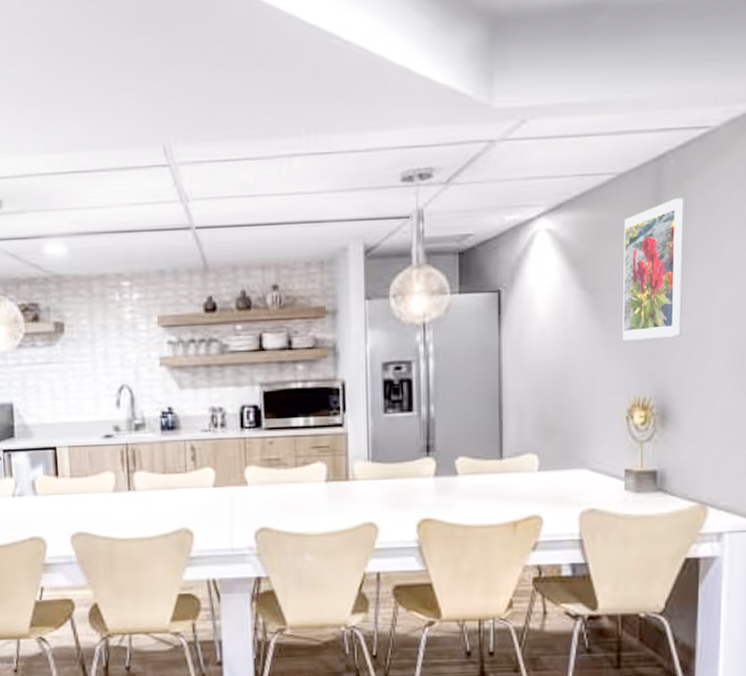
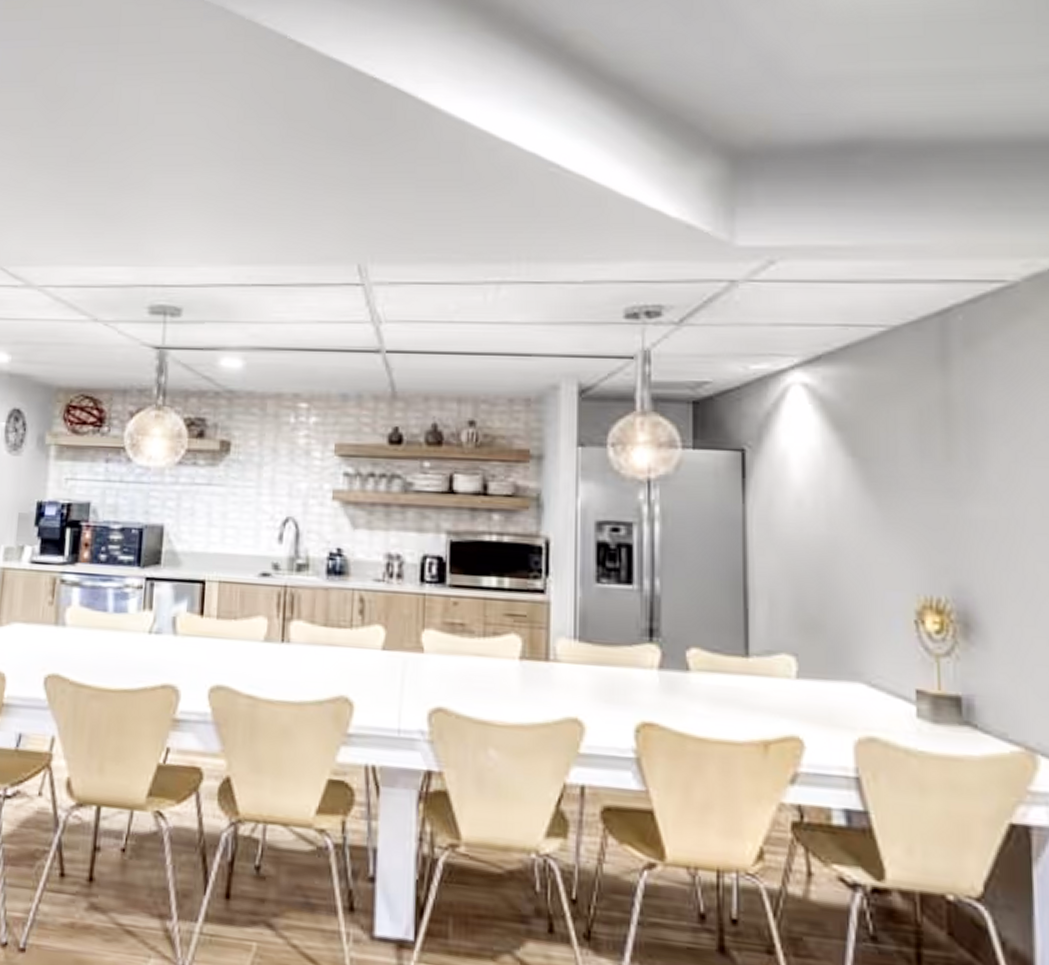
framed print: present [623,198,684,341] -> none [901,359,985,526]

